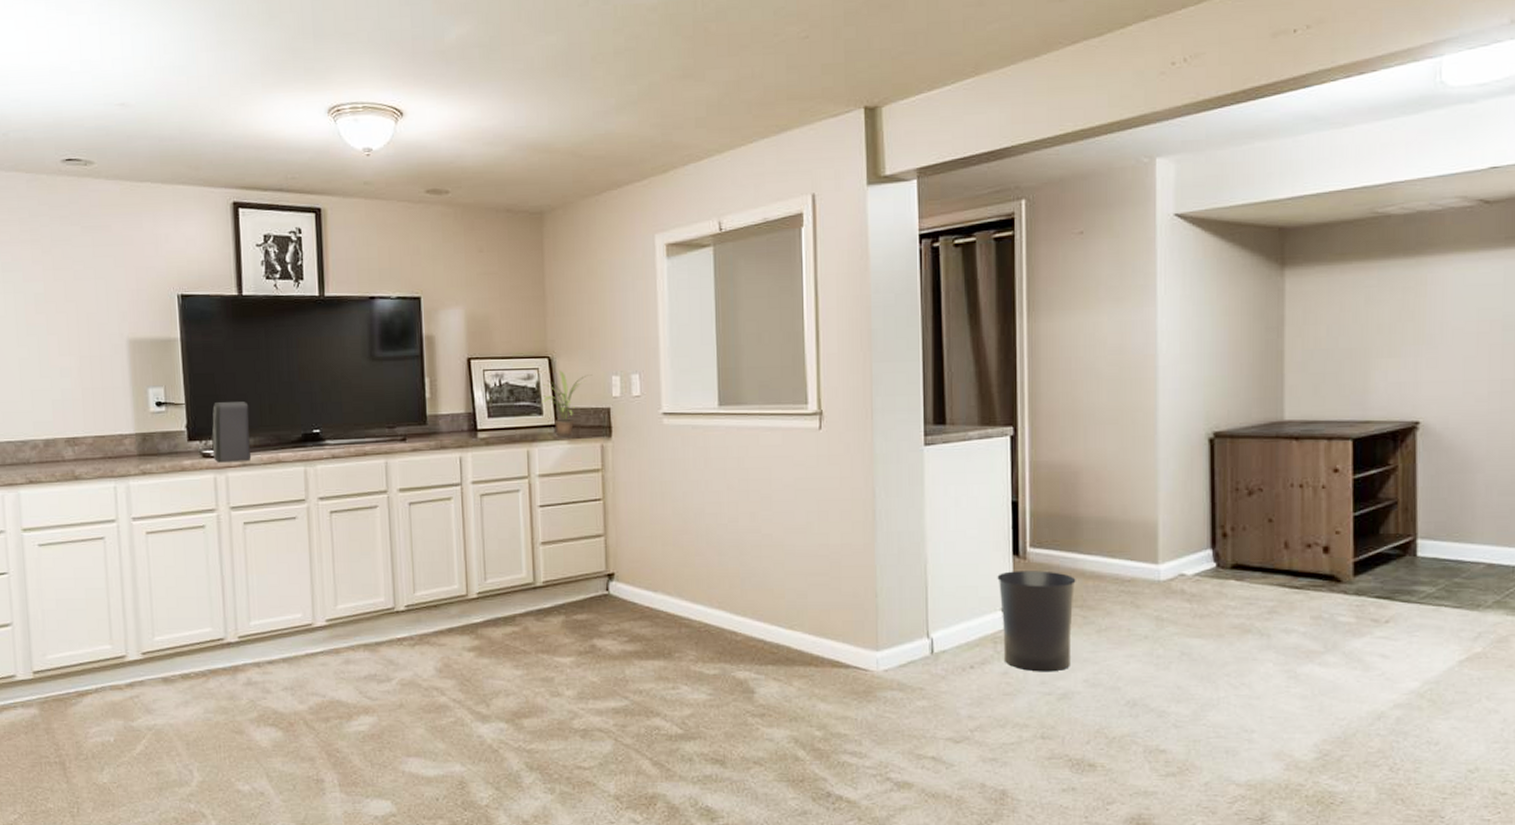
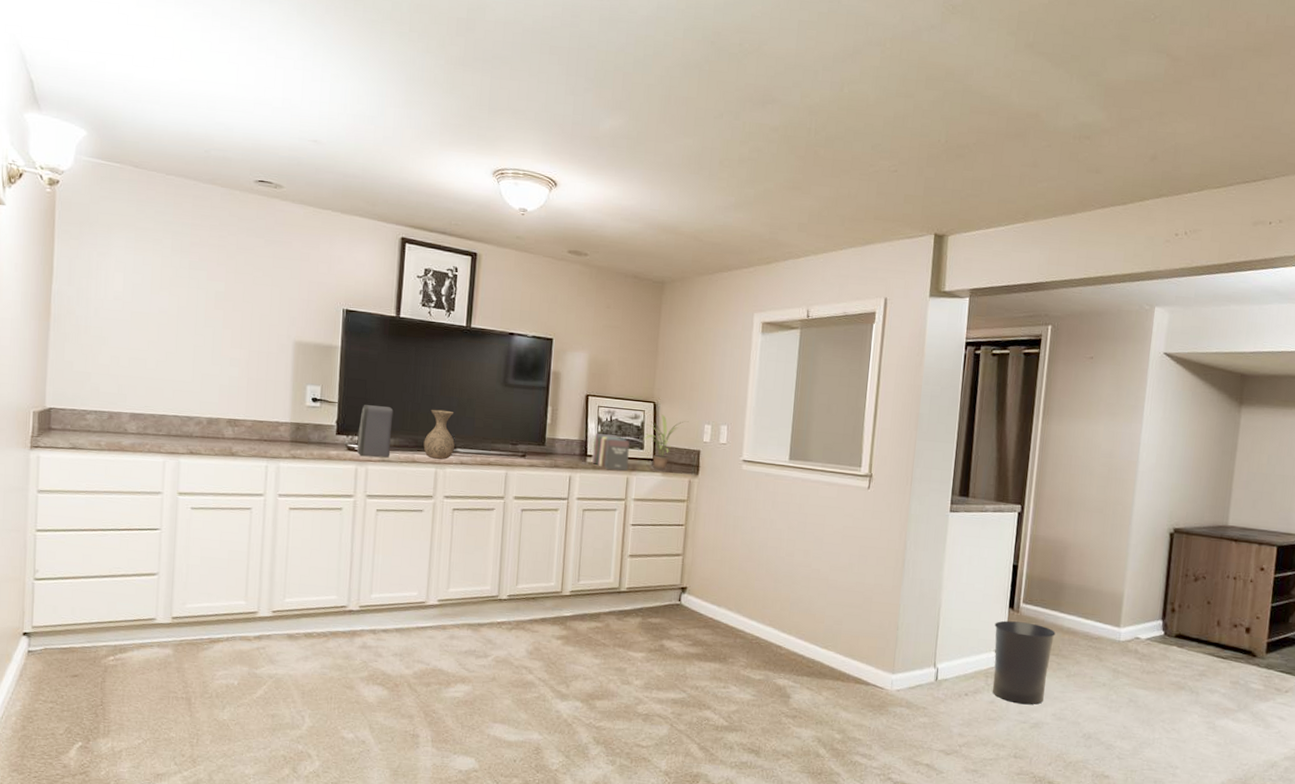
vase: none [287,397,324,457] -> present [423,409,456,460]
books: none [483,402,528,445] -> present [591,433,630,472]

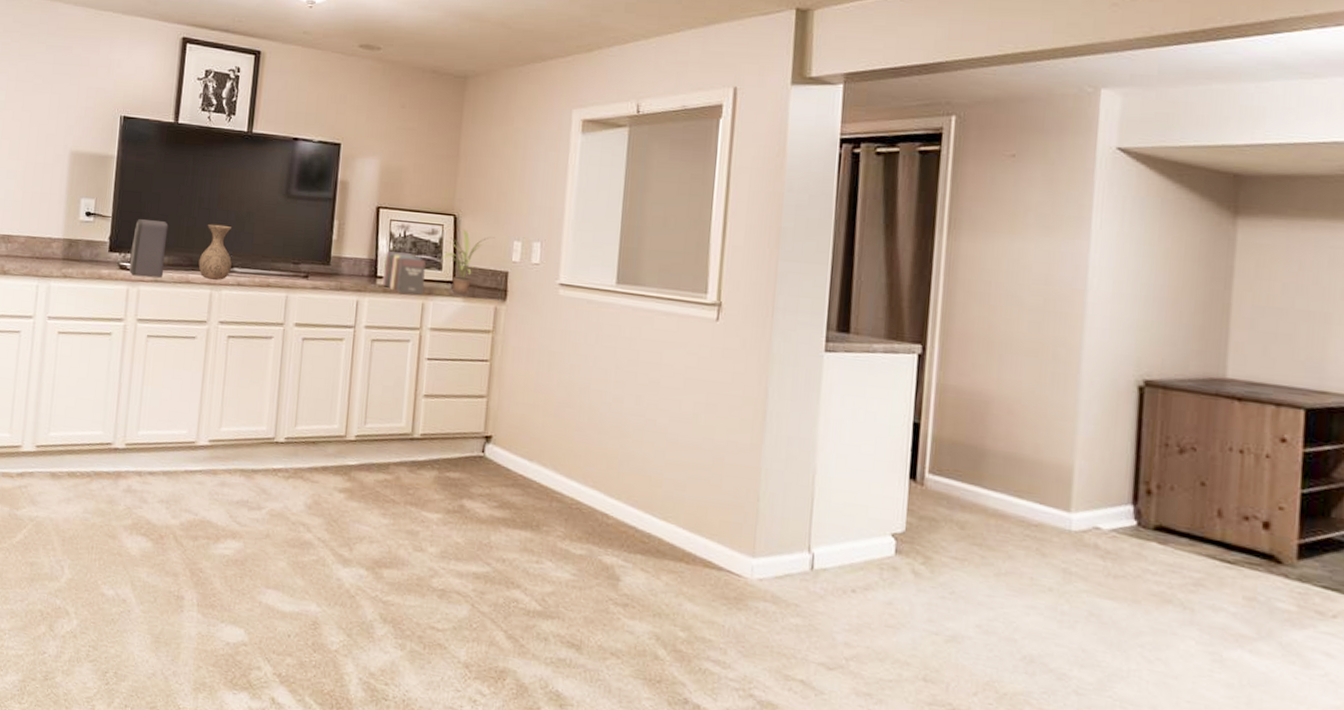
waste bin: present [992,620,1056,705] -> none [889,495,977,611]

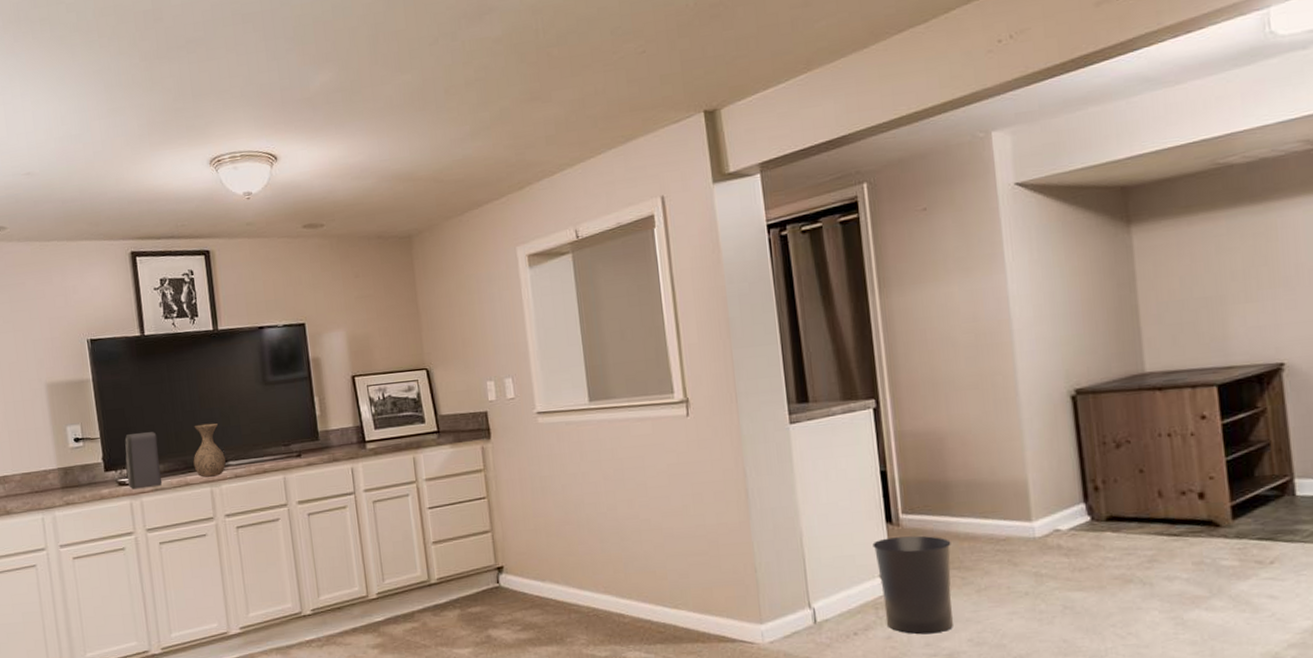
books: present [382,251,426,296] -> none [369,413,413,454]
potted plant: present [442,229,495,296] -> none [422,380,469,443]
waste bin: none [889,495,977,611] -> present [872,535,953,634]

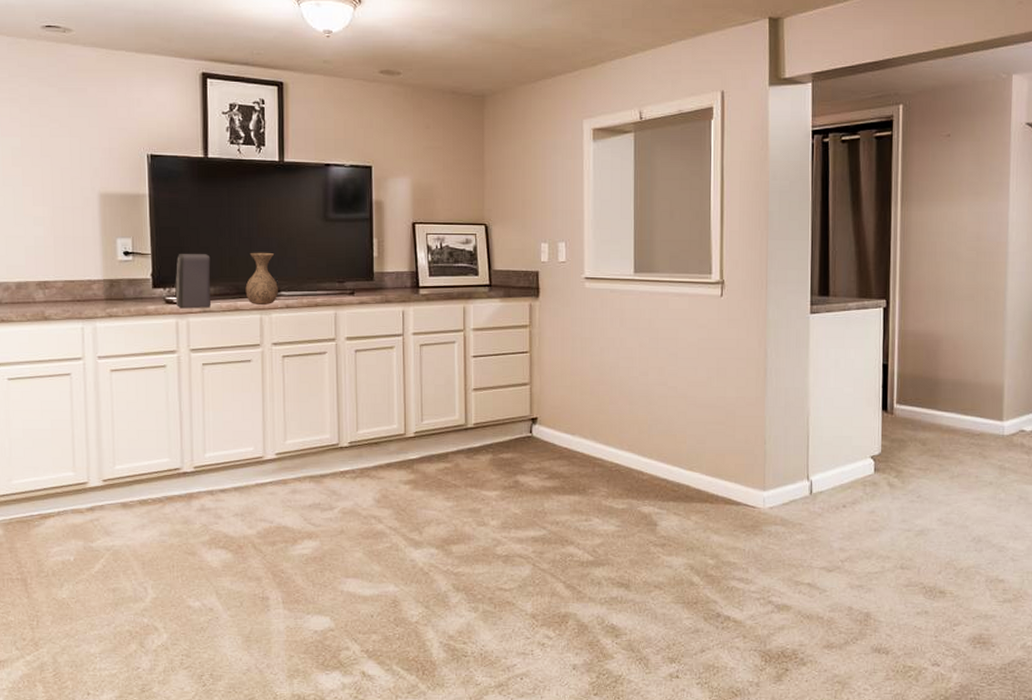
waste bin: present [872,535,953,634] -> none [868,424,934,512]

